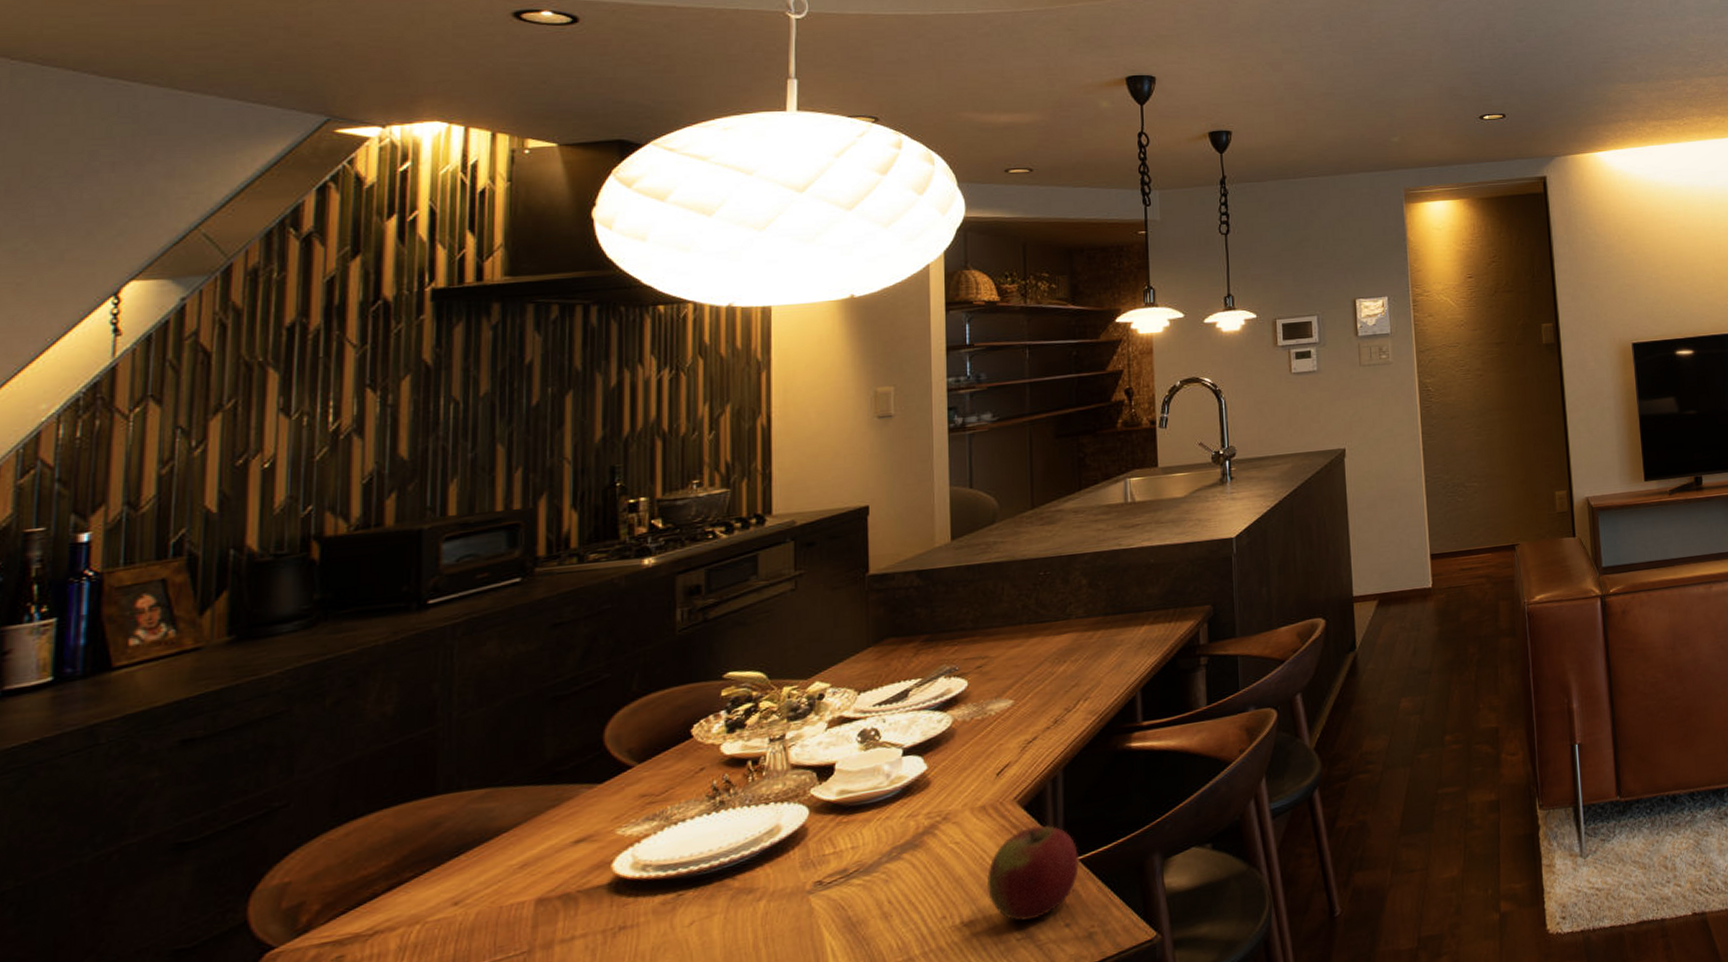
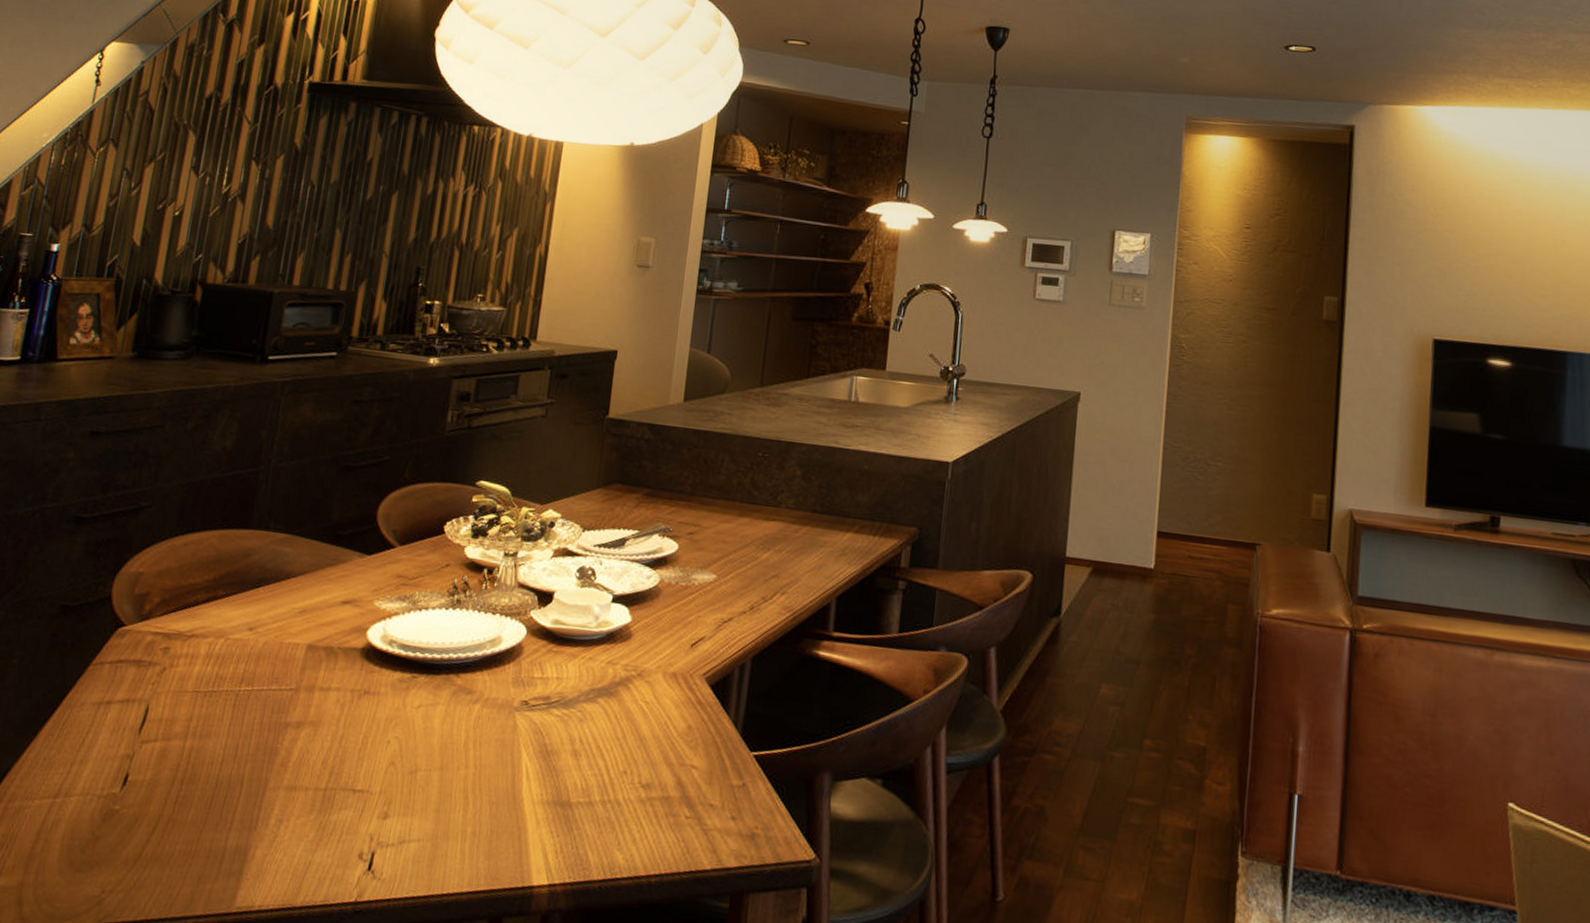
apple: present [986,825,1080,921] -> none [666,707,754,802]

